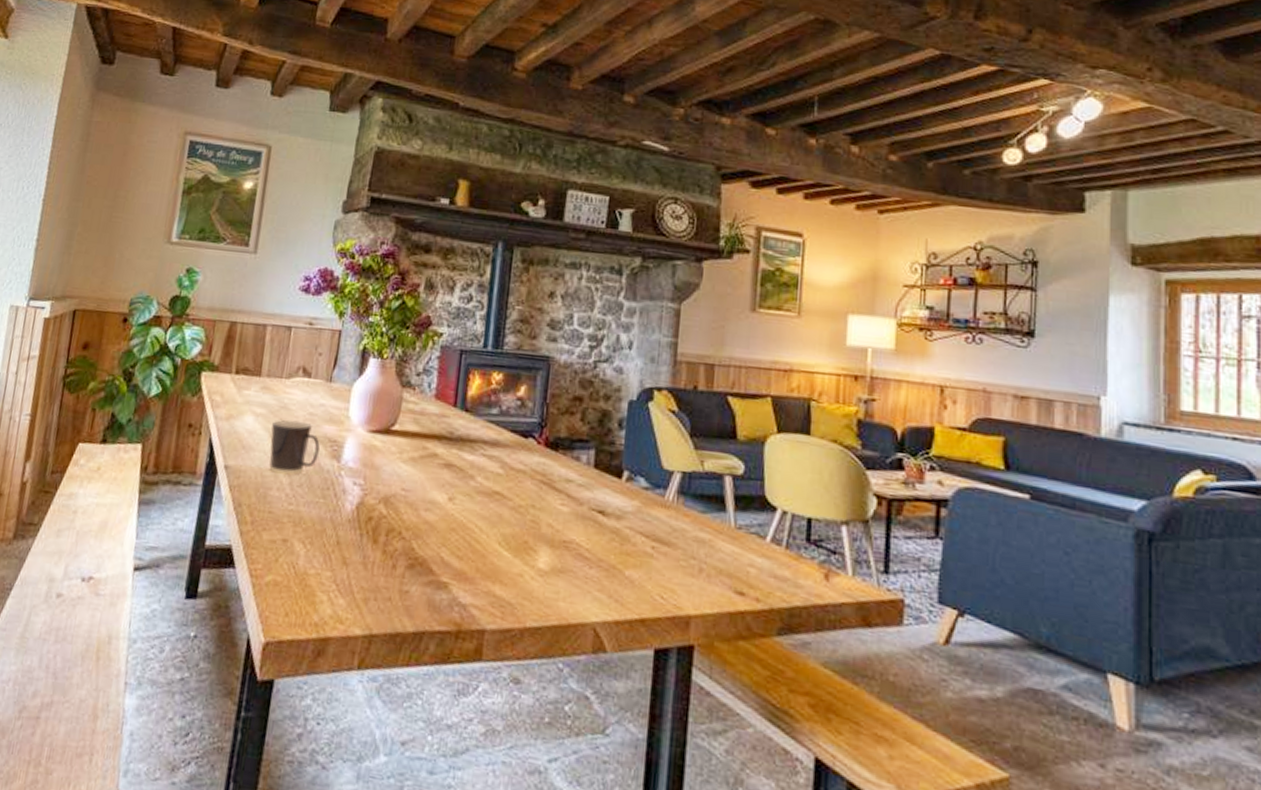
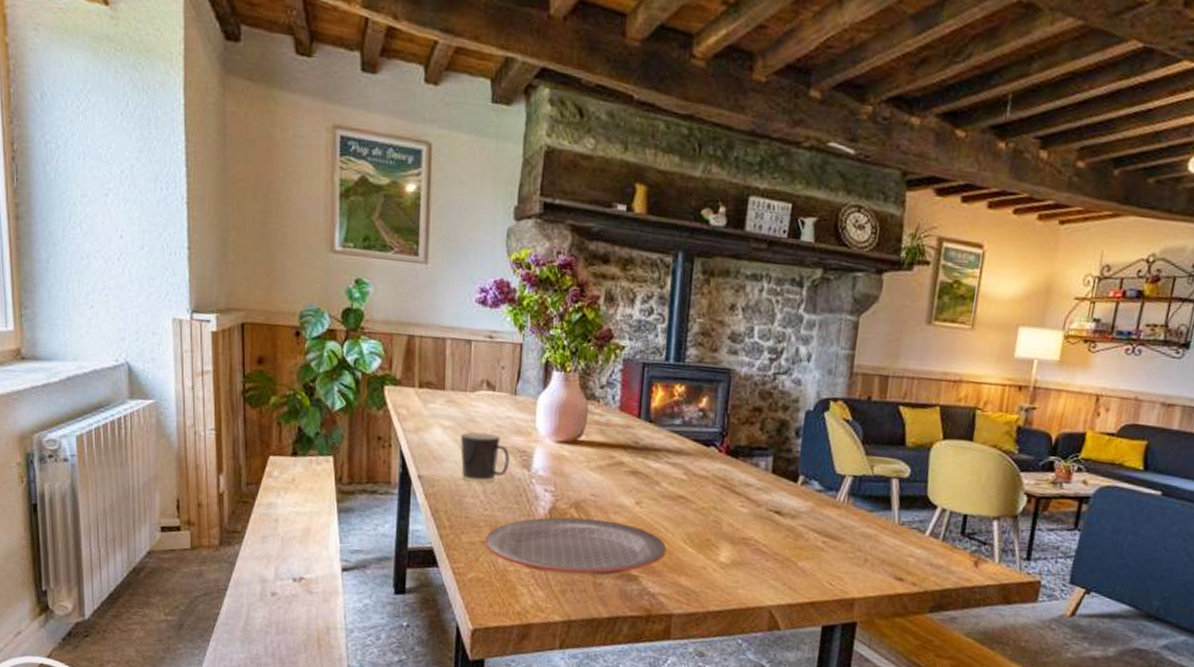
plate: none [286,513,480,583] -> present [484,517,667,577]

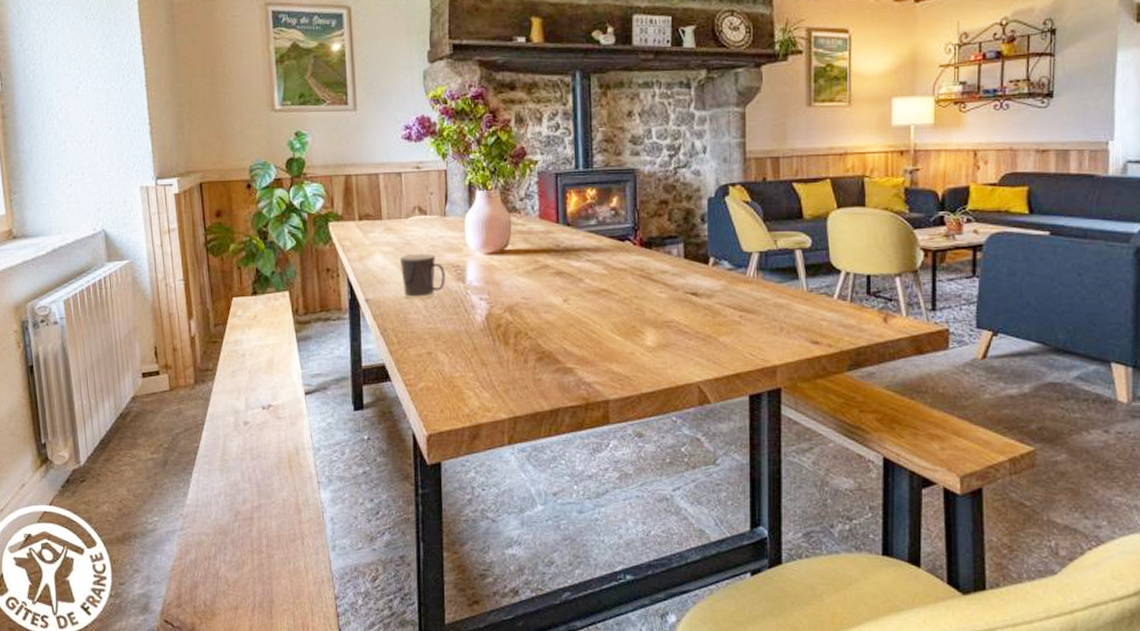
plate: present [484,517,667,577] -> none [430,320,596,375]

